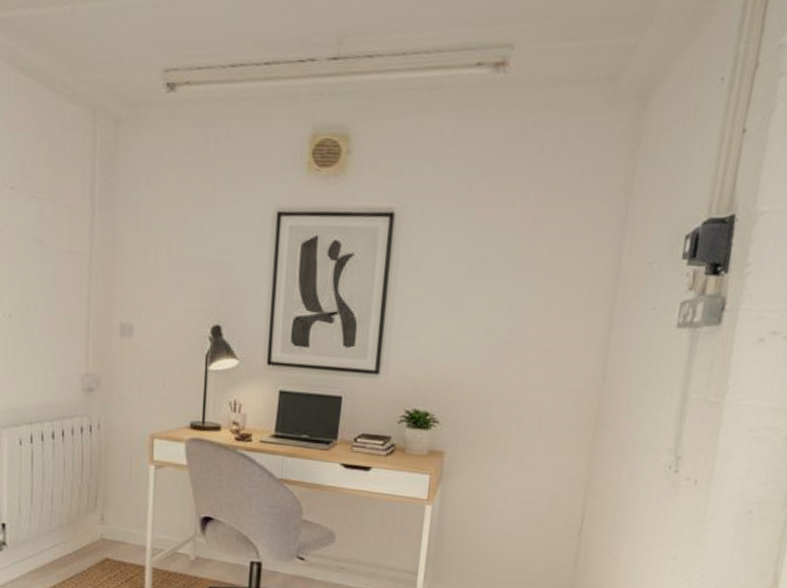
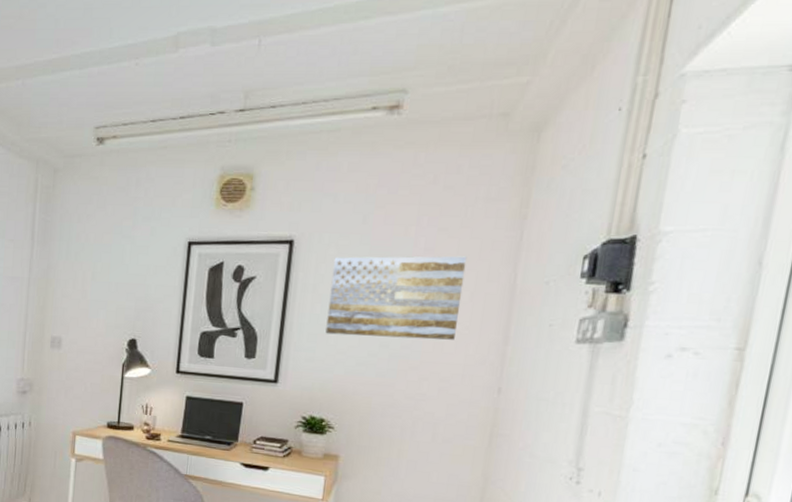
wall art: none [429,232,574,325] -> present [325,256,467,340]

